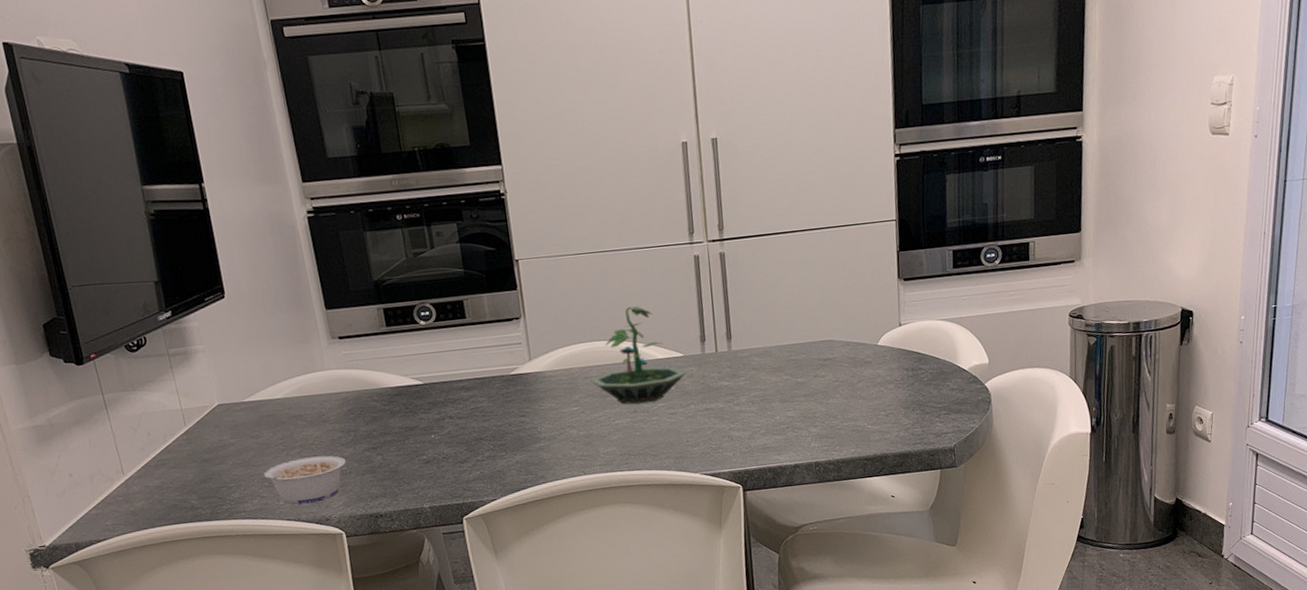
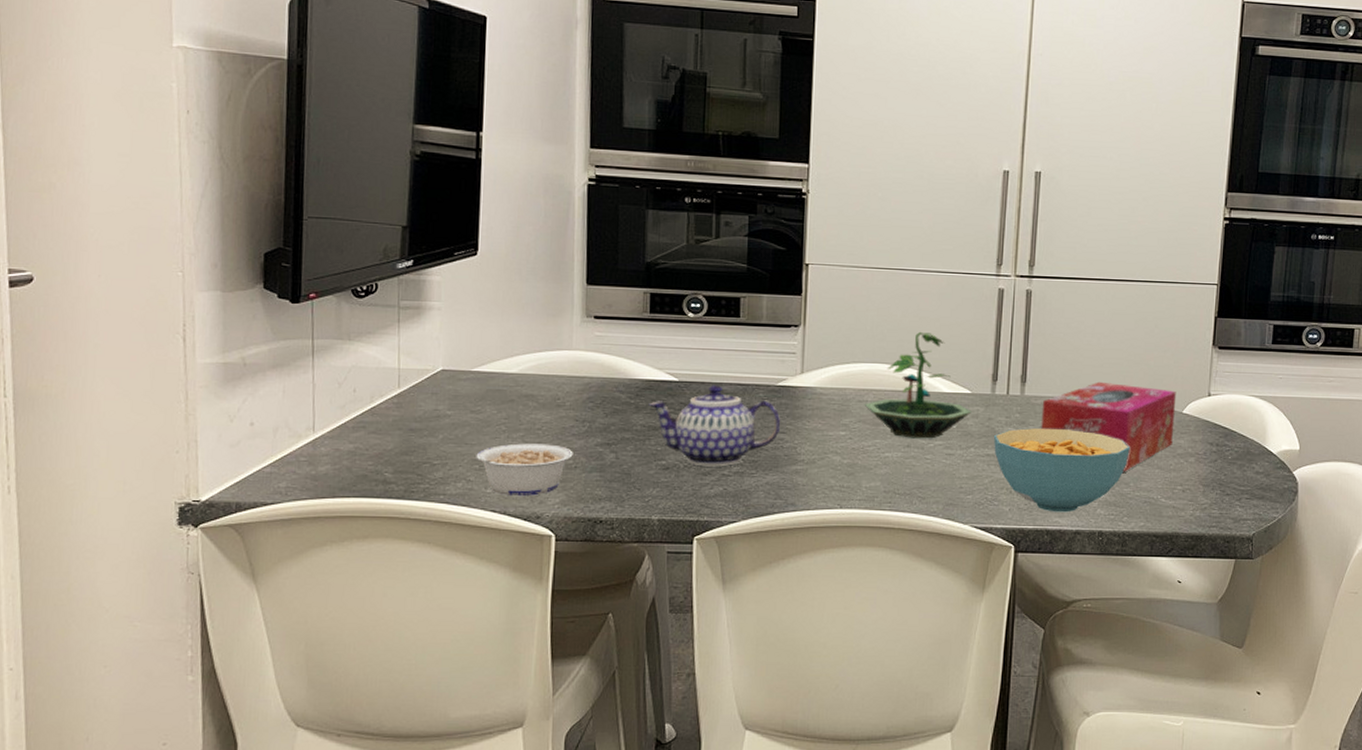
teapot: none [401,382,520,456] -> present [648,385,781,467]
cereal bowl: none [709,375,835,452] -> present [993,427,1131,513]
tissue box: none [749,325,872,407] -> present [1041,381,1177,472]

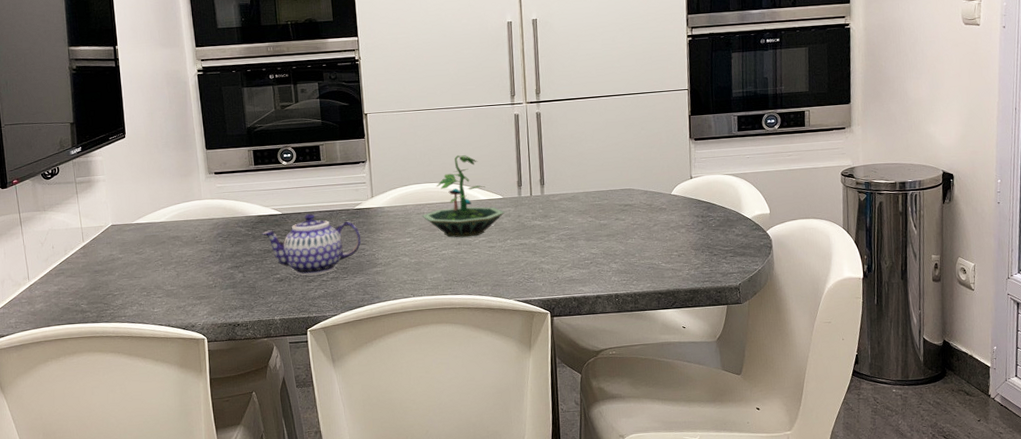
legume: present [469,443,573,497] -> none [138,271,212,313]
cereal bowl: present [993,427,1131,513] -> none [523,217,633,283]
tissue box: present [1041,381,1177,472] -> none [559,177,666,246]

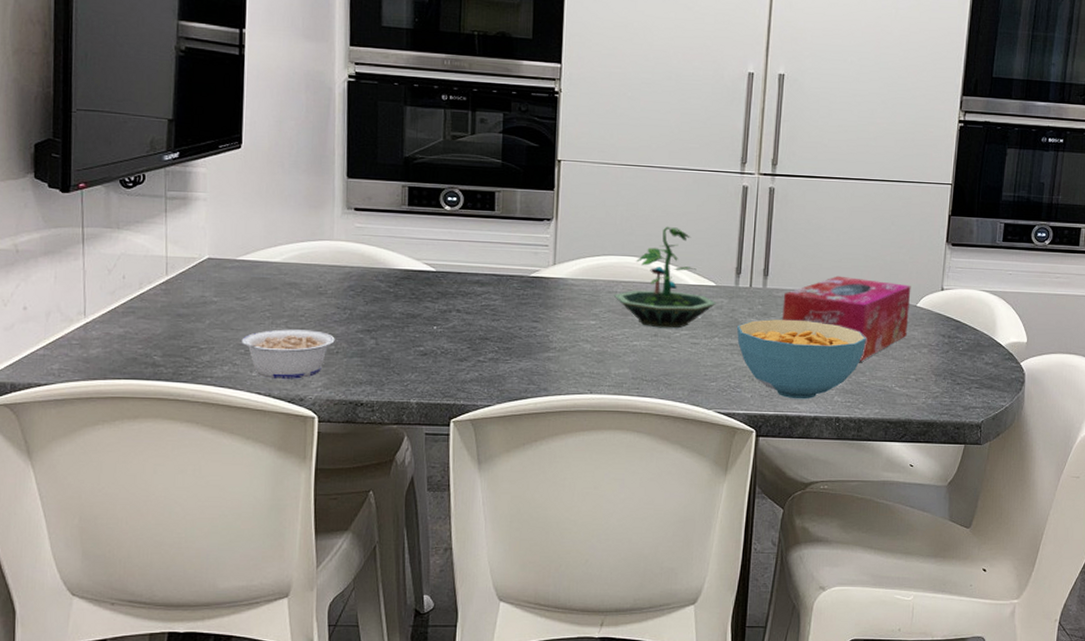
legume: none [138,271,212,313] -> present [234,329,335,380]
teapot: present [262,213,362,276] -> none [407,275,534,353]
cereal bowl: none [523,217,633,283] -> present [736,319,867,400]
tissue box: none [559,177,666,246] -> present [782,275,911,362]

